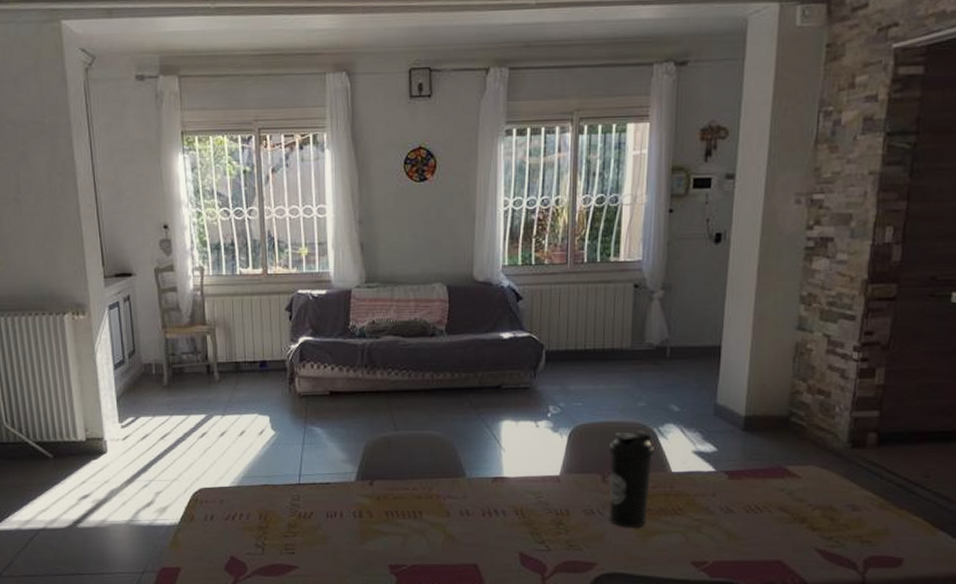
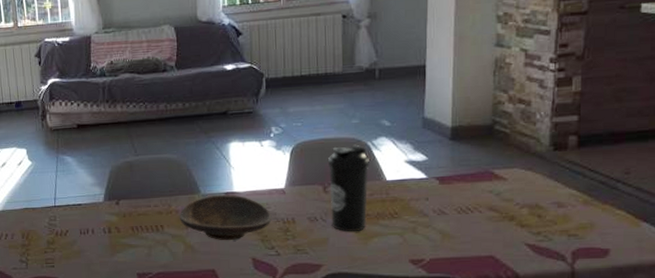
decorative bowl: none [440,480,544,532] -> present [179,195,272,241]

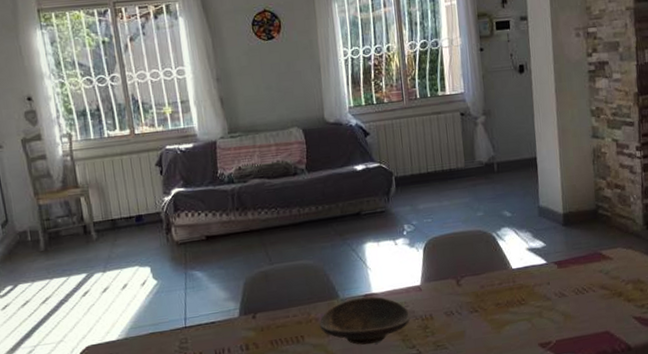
water bottle: present [328,144,370,232] -> none [459,236,498,323]

